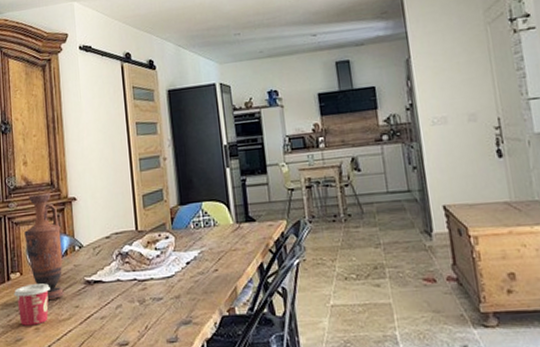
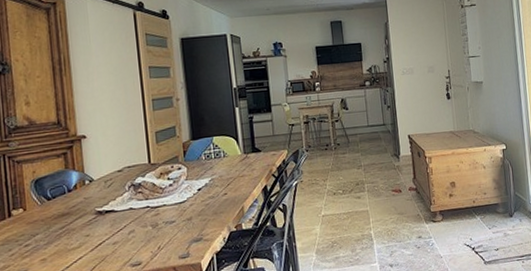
cup: present [14,283,50,326] -> none [16,216,58,259]
vase: present [24,192,64,301] -> none [27,131,73,233]

